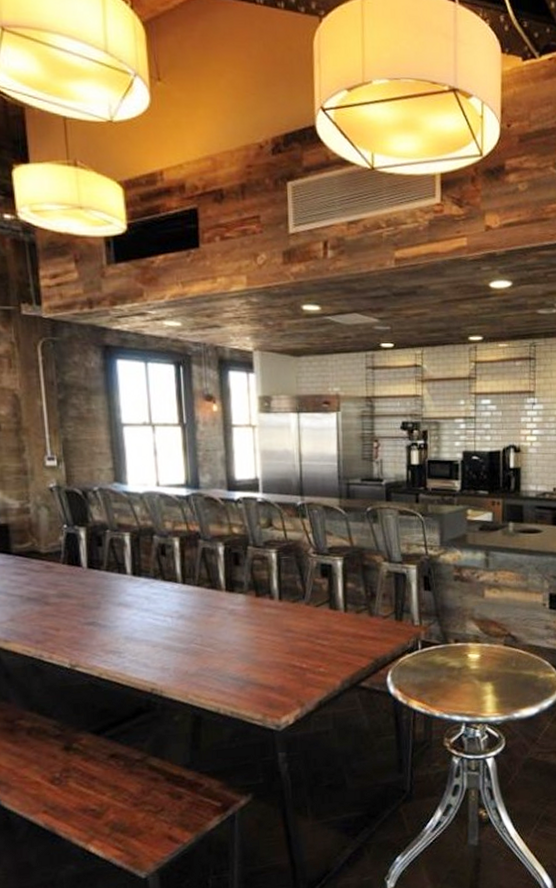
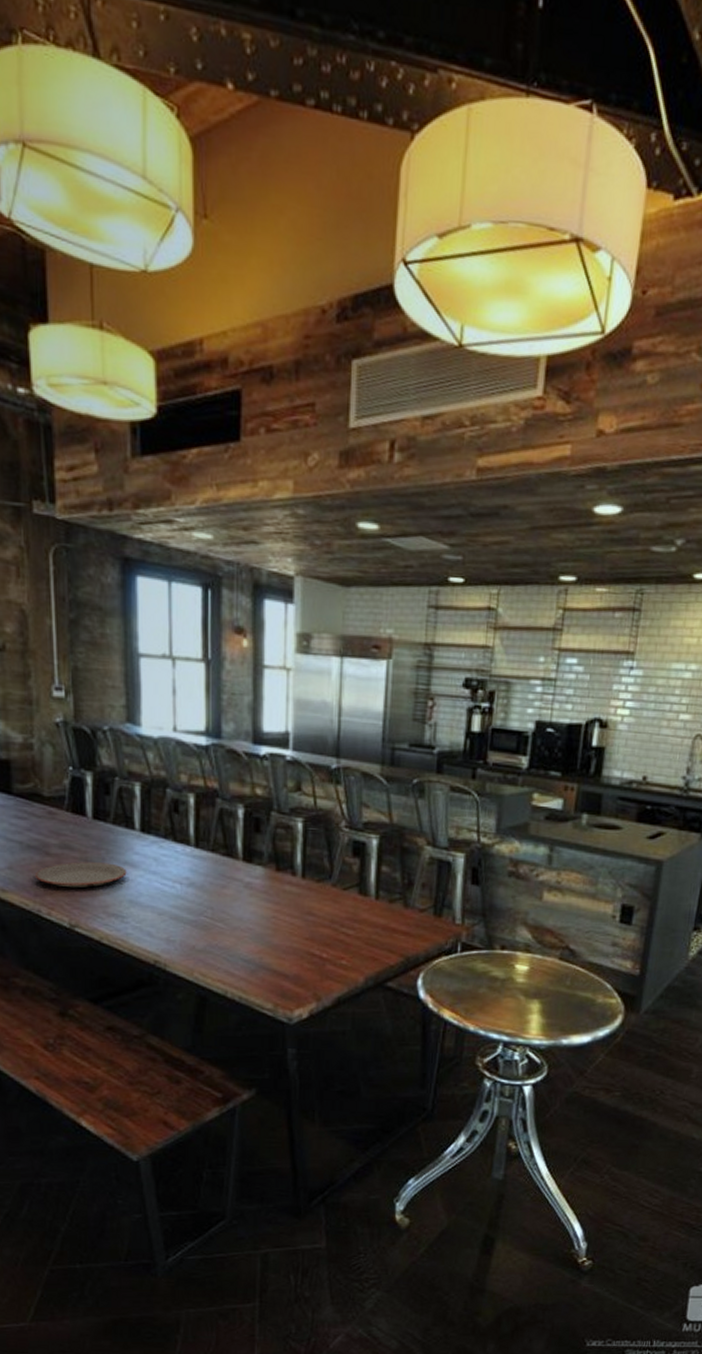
plate: none [35,606,121,632] -> present [34,861,127,888]

